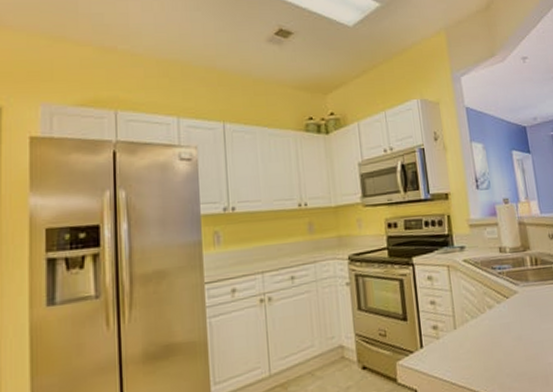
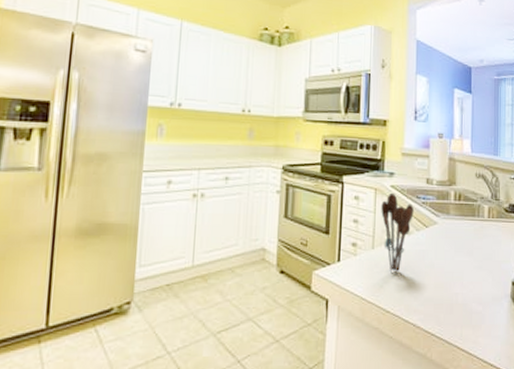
utensil holder: none [456,268,492,351] -> present [381,194,414,273]

